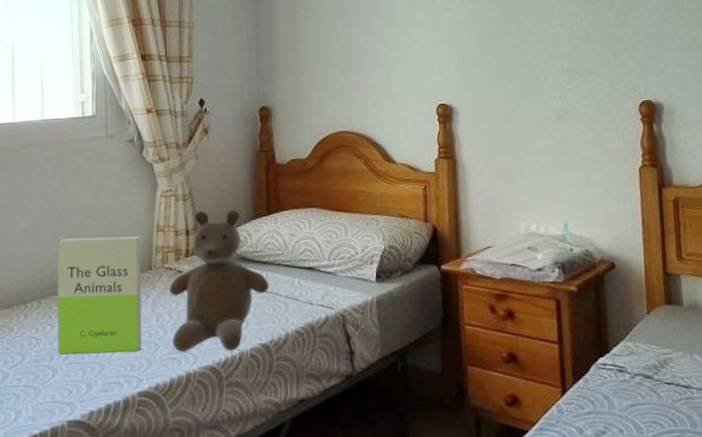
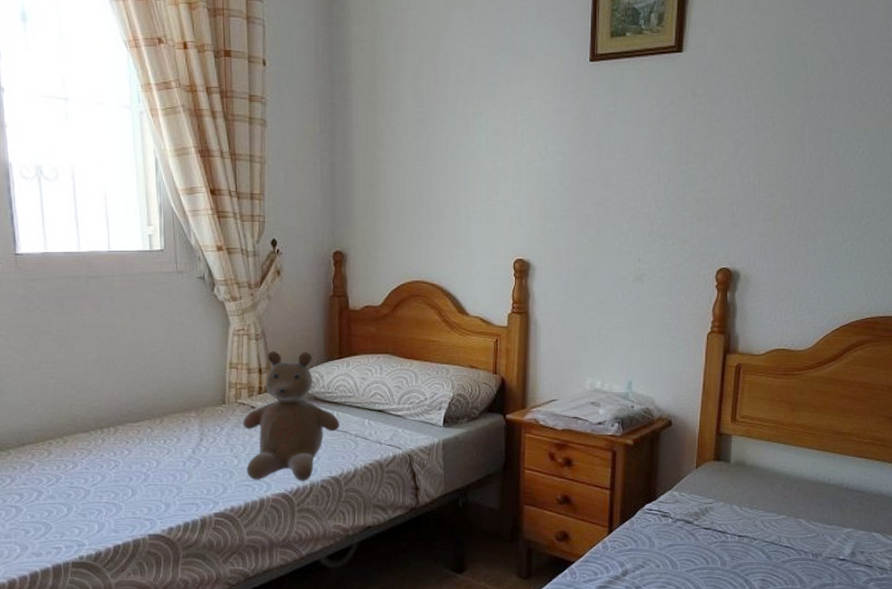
book: present [57,236,142,355] -> none [130,370,217,478]

